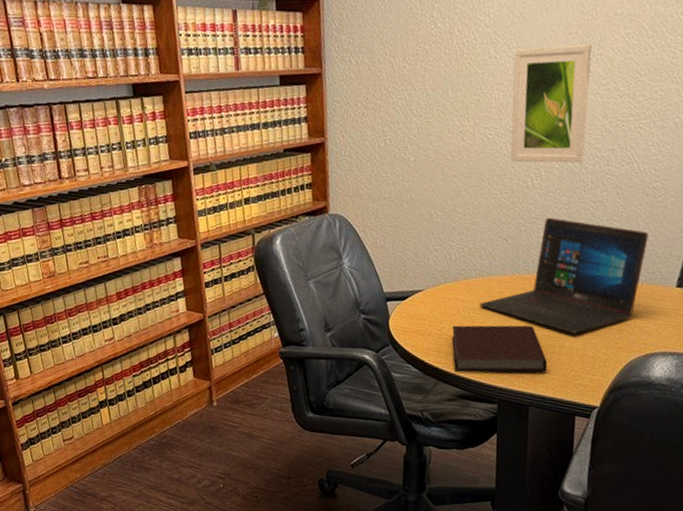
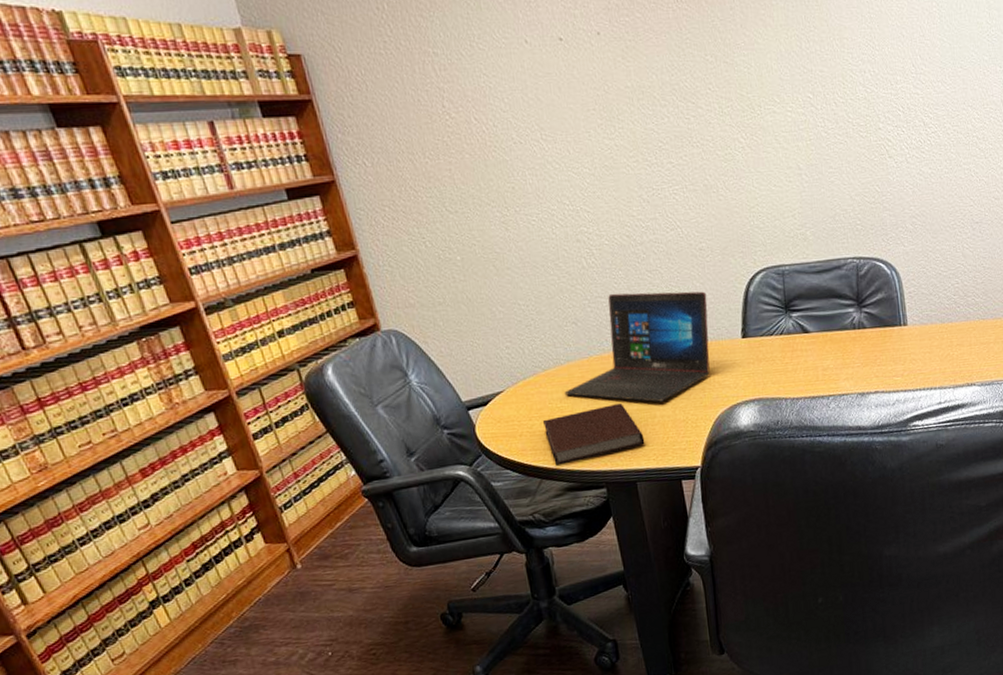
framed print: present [510,44,592,163] -> none [537,120,631,245]

